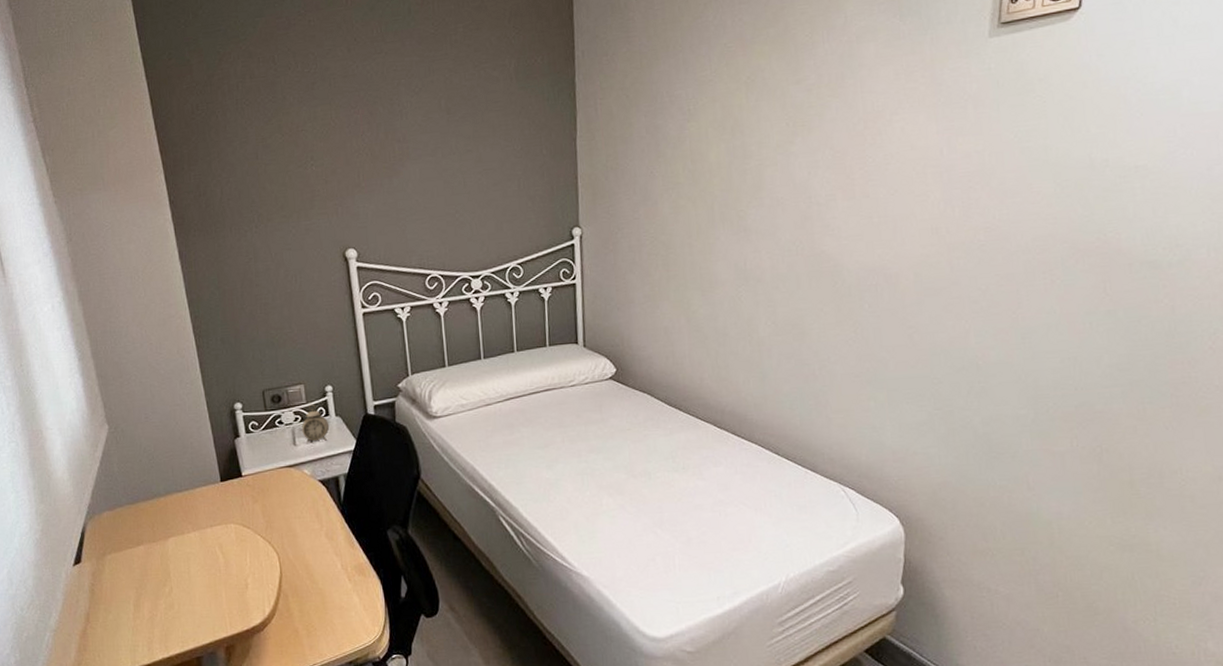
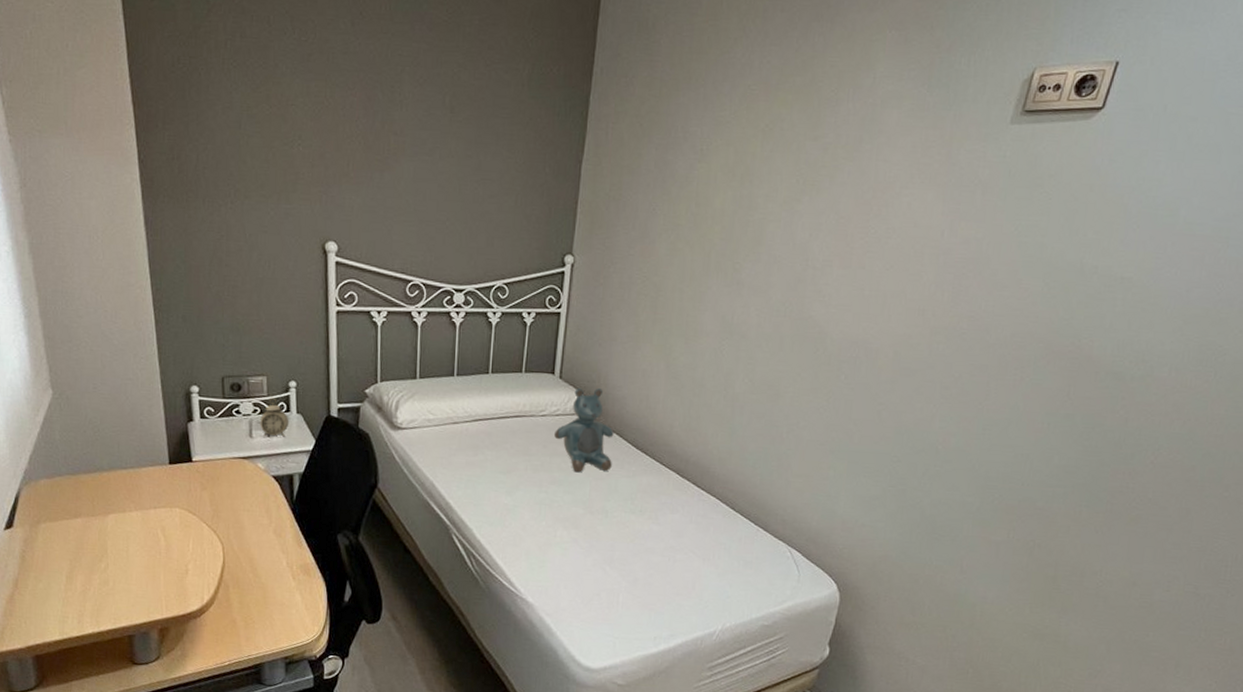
stuffed animal: none [586,351,648,438] -> present [554,388,614,473]

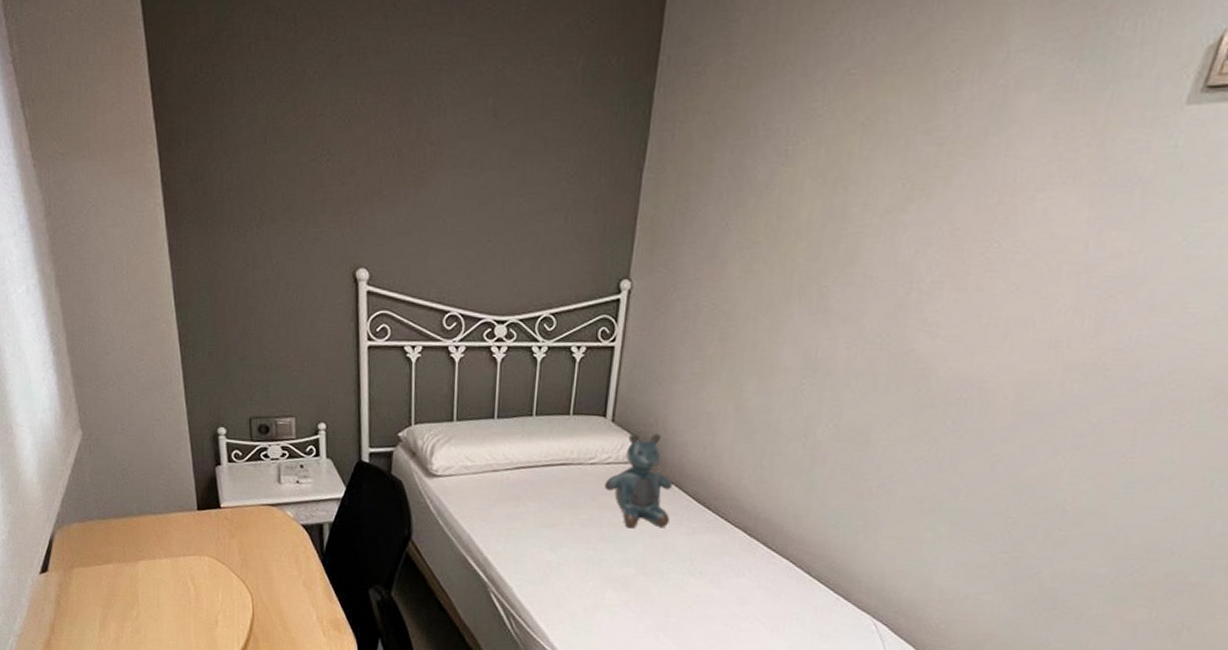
alarm clock: present [260,397,289,438] -> none [289,440,319,484]

